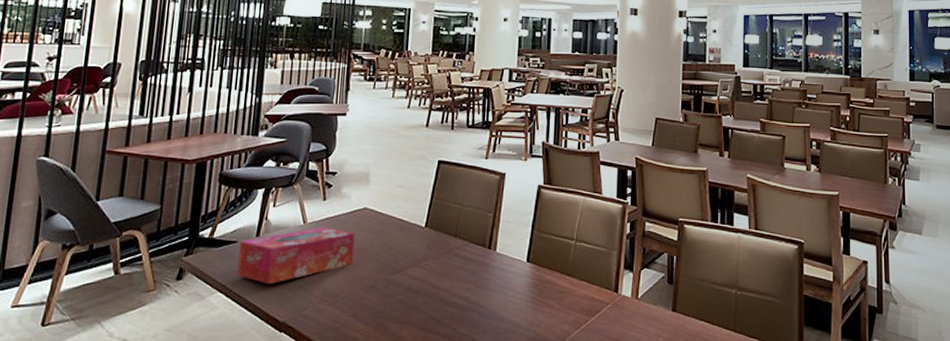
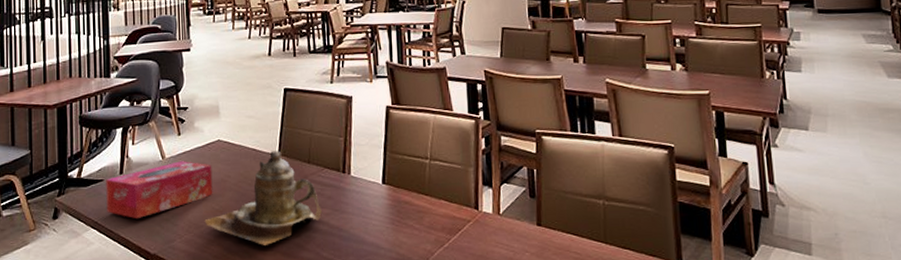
teapot: none [341,222,464,320] -> present [204,151,323,247]

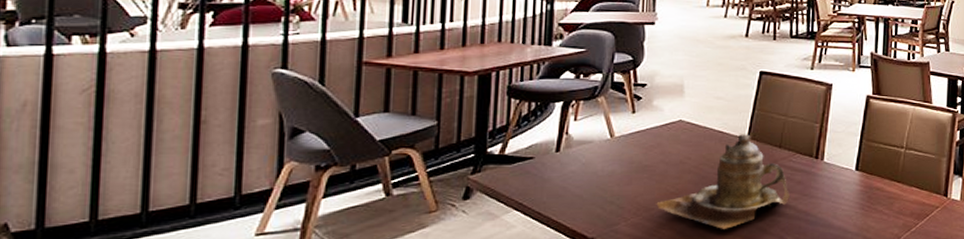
tissue box: present [106,161,213,218] -> none [535,140,670,200]

